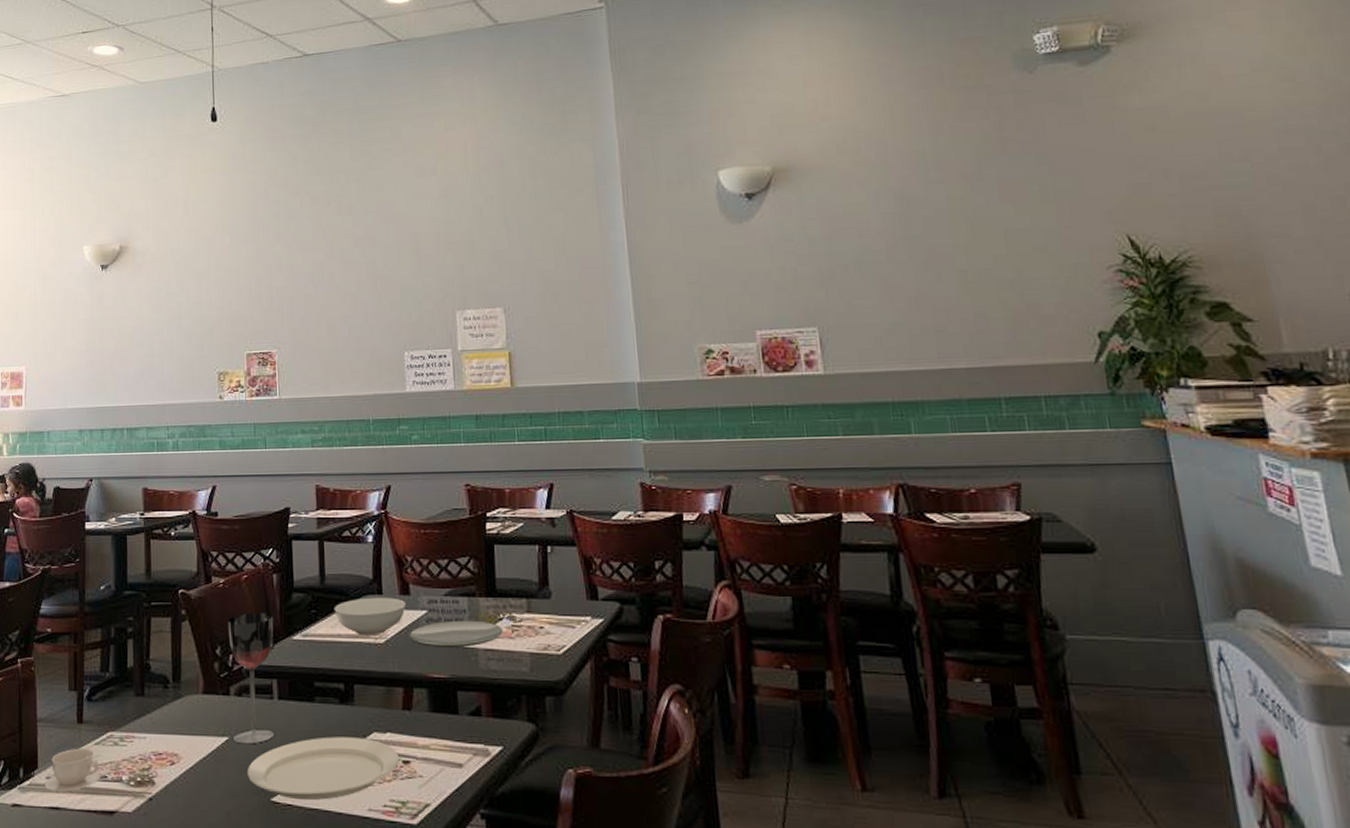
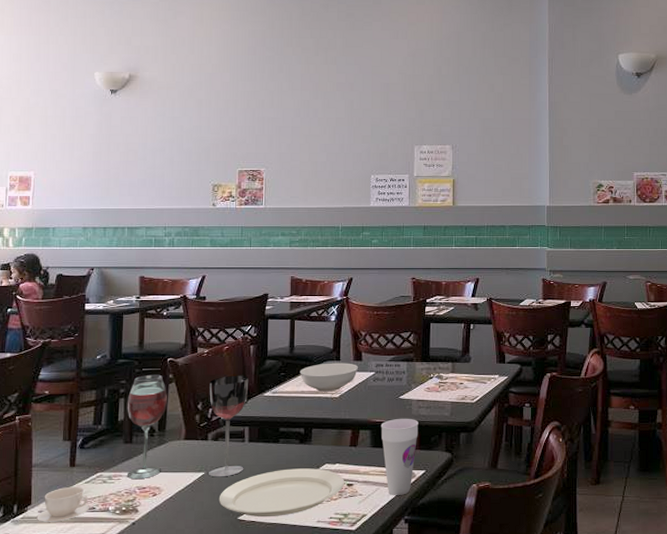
wineglass: none [136,610,181,742] -> present [127,374,167,479]
plate: present [410,620,503,647] -> none [360,379,432,399]
cup: none [440,673,490,780] -> present [381,418,418,495]

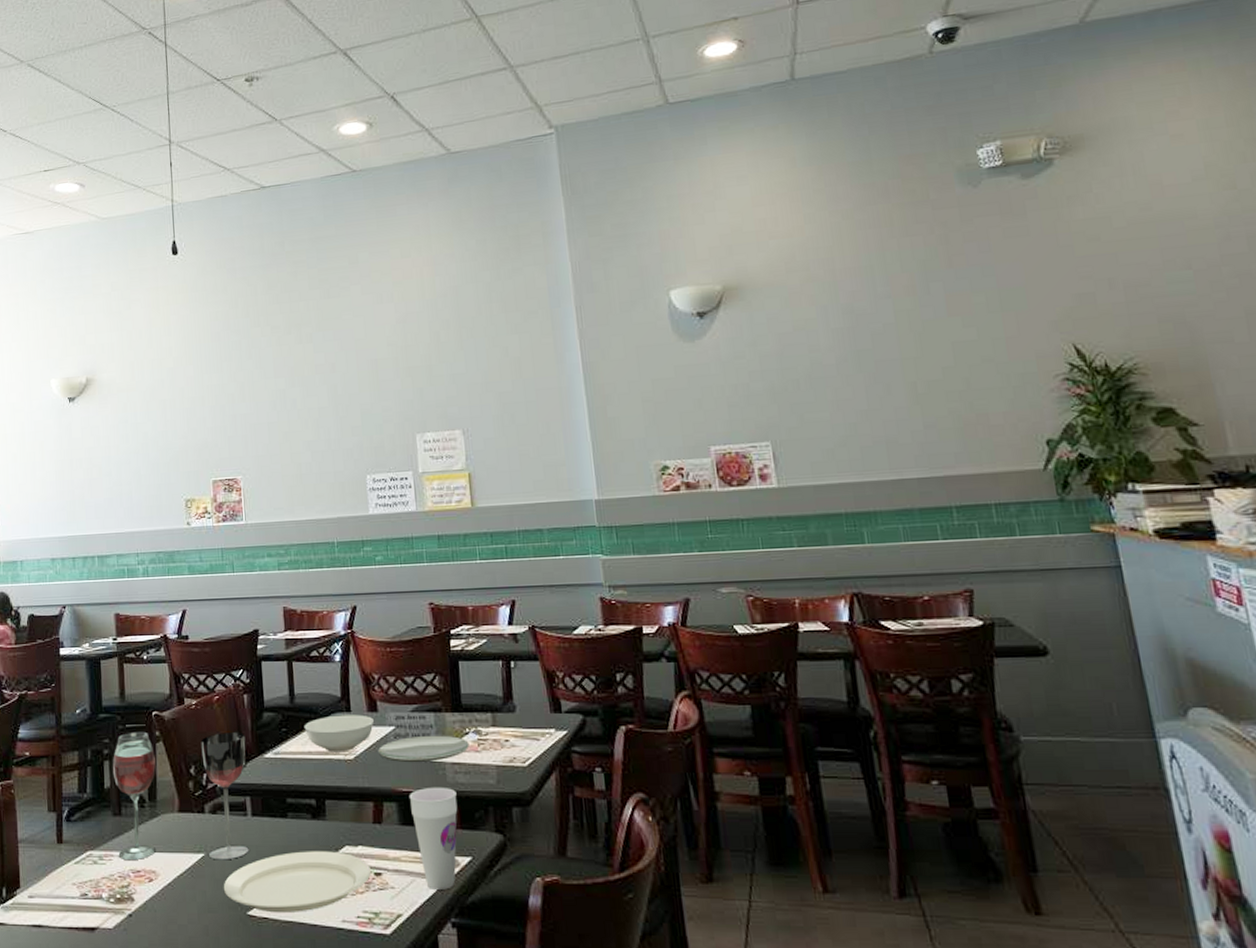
teacup: present [37,486,90,522] -> none [27,867,82,910]
plate: none [360,379,432,399] -> present [378,735,469,762]

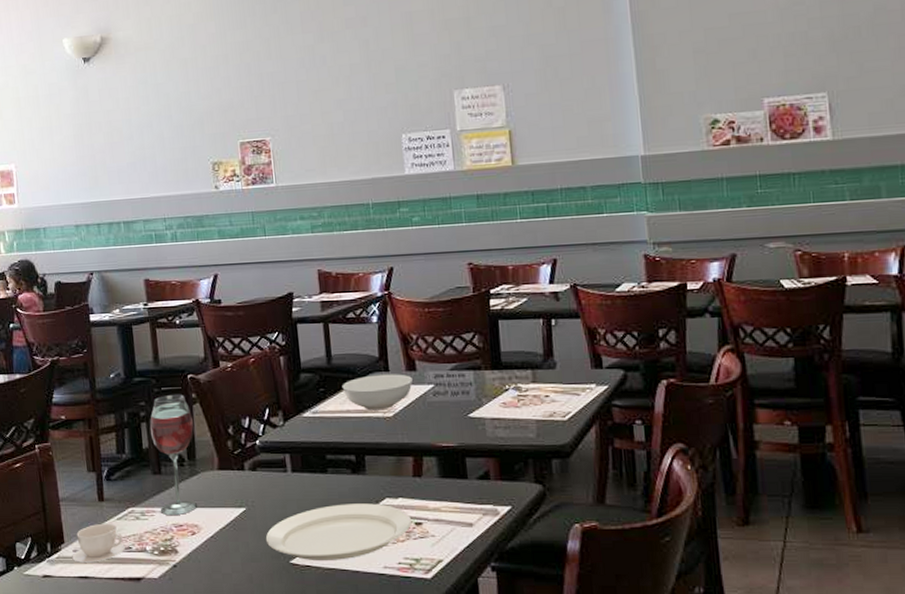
teacup: none [27,867,82,910] -> present [72,523,126,563]
wineglass: present [201,732,249,860] -> none [238,393,290,514]
plate: present [378,735,469,762] -> none [417,392,509,418]
cup: present [409,786,458,890] -> none [448,441,498,537]

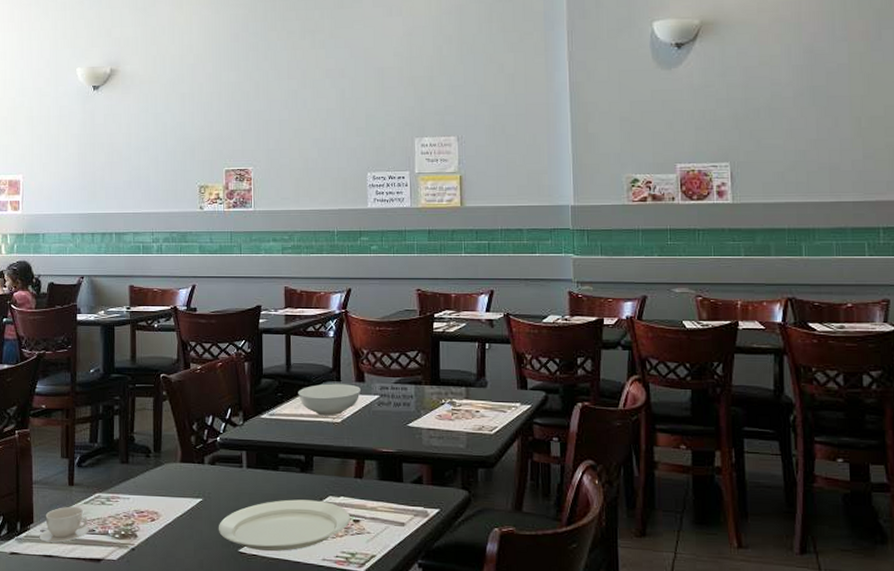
wineglass: present [149,394,197,515] -> none [122,391,162,502]

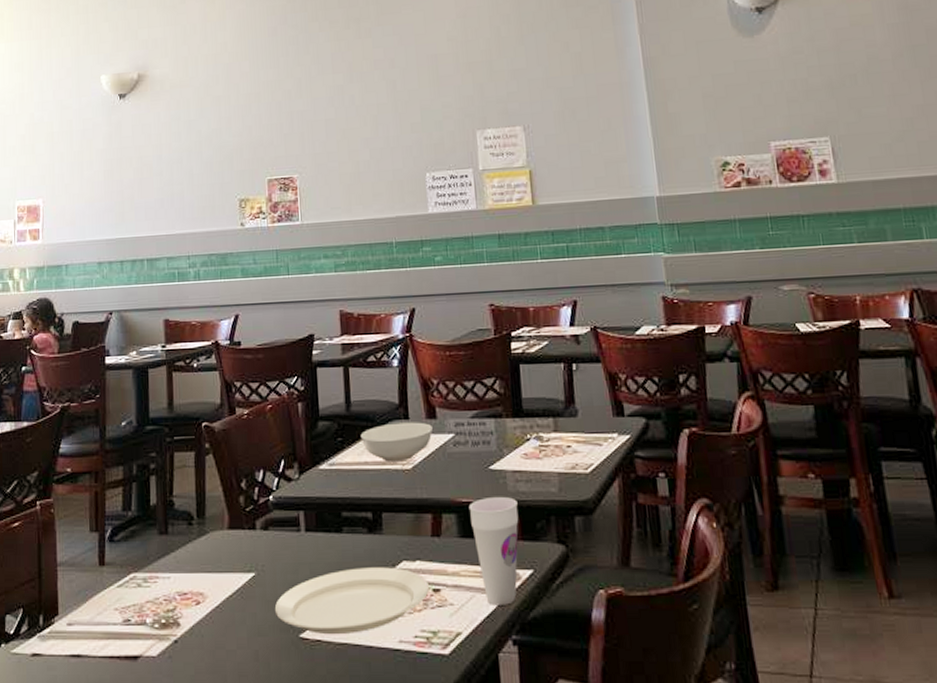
teacup: present [39,506,90,543] -> none [65,591,125,638]
cup: none [388,448,430,536] -> present [468,496,519,605]

